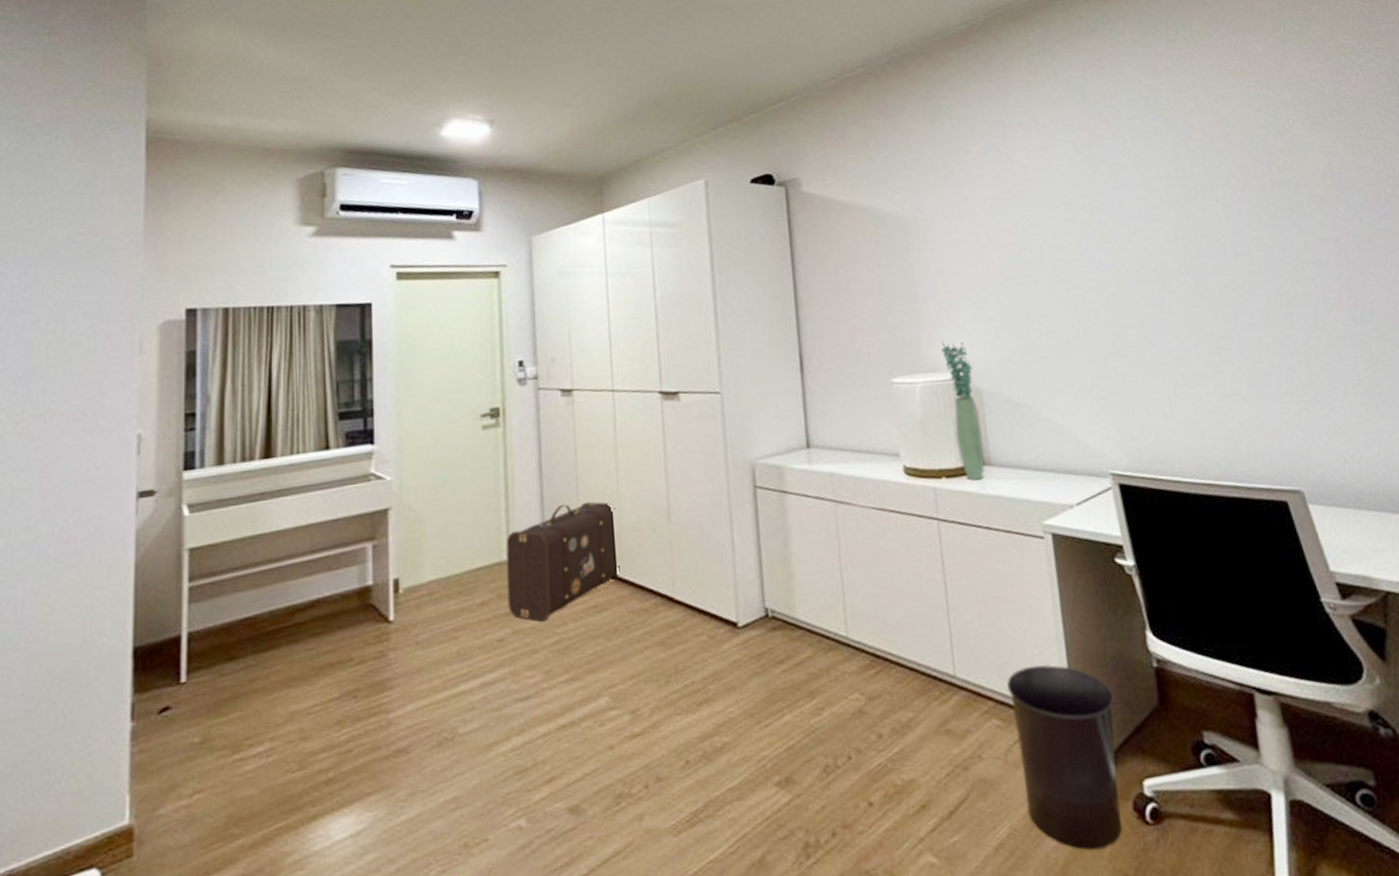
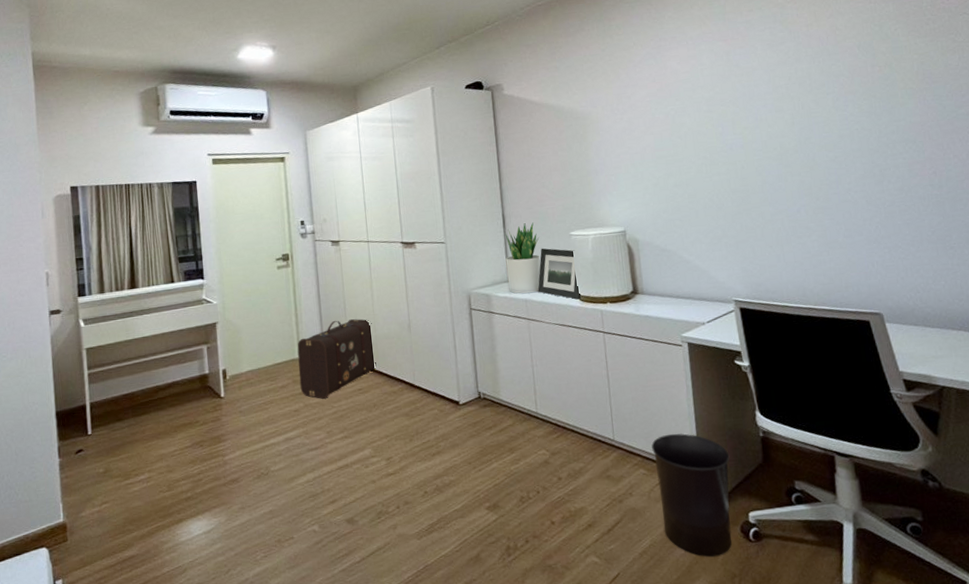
planter: none [802,365,852,466] -> present [505,222,541,294]
picture frame: none [847,400,907,473] -> present [537,248,582,300]
vase: present [941,341,984,481] -> none [608,204,639,305]

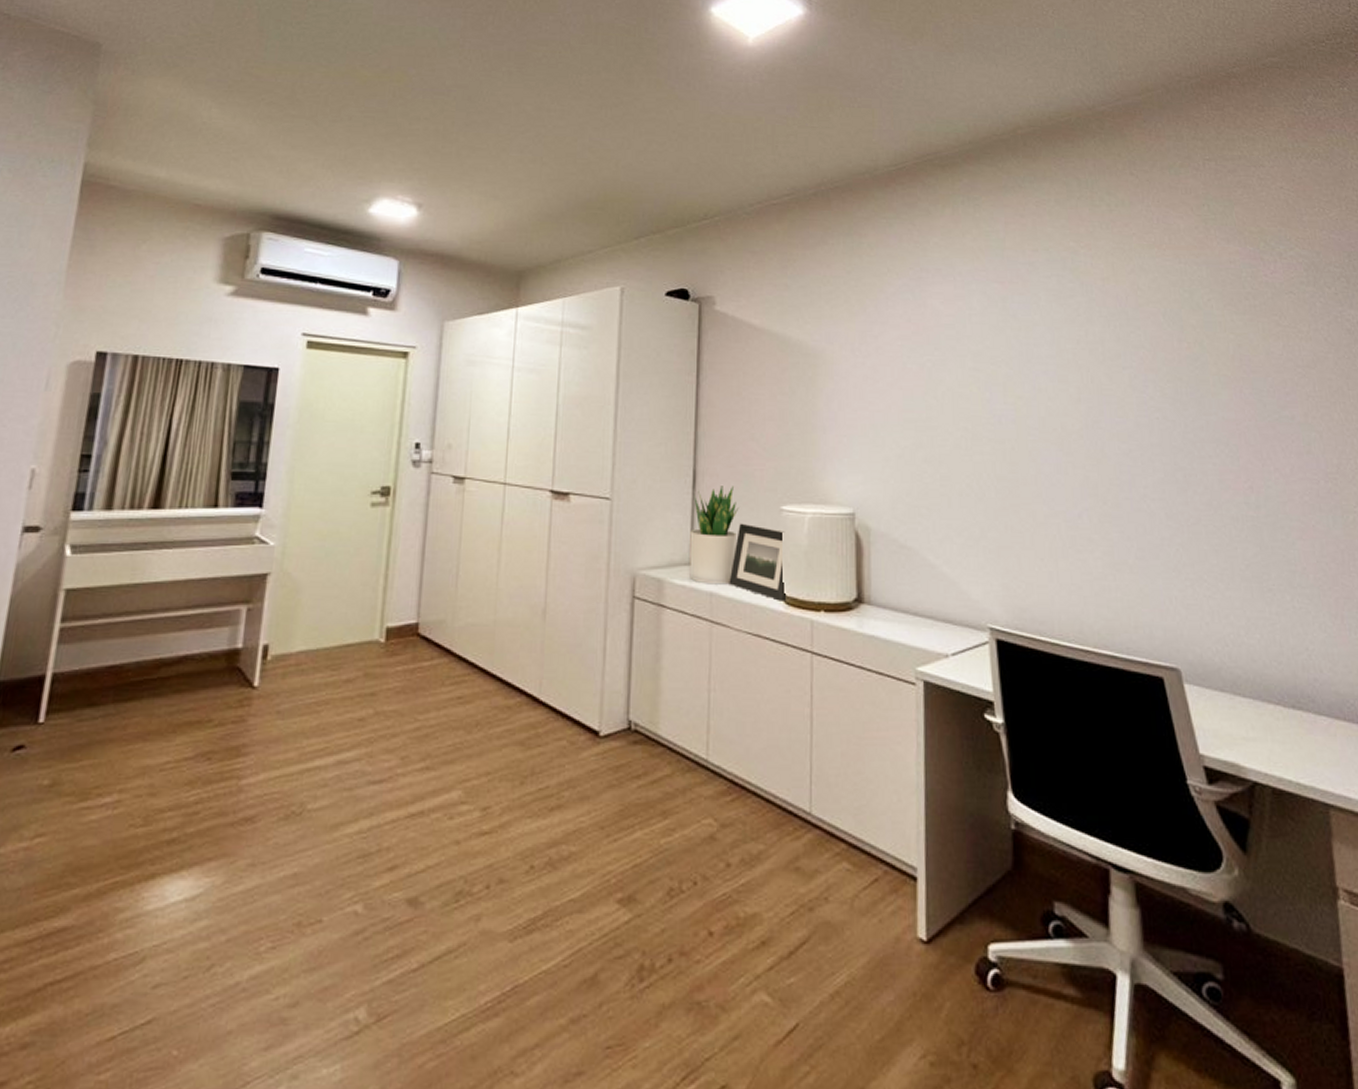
suitcase: present [297,319,377,399] -> none [373,590,492,706]
waste bin: present [651,433,732,557] -> none [862,812,968,1009]

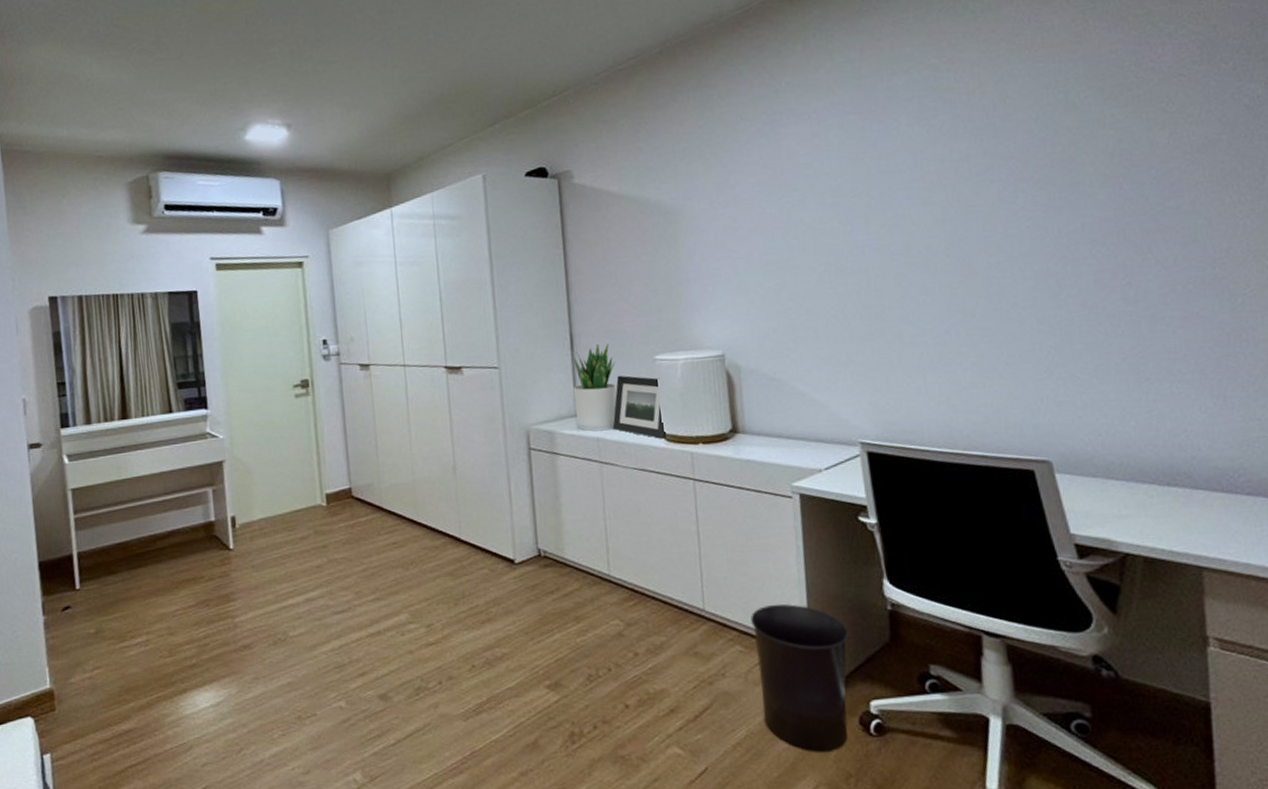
waste bin: none [862,812,968,1009] -> present [751,603,849,752]

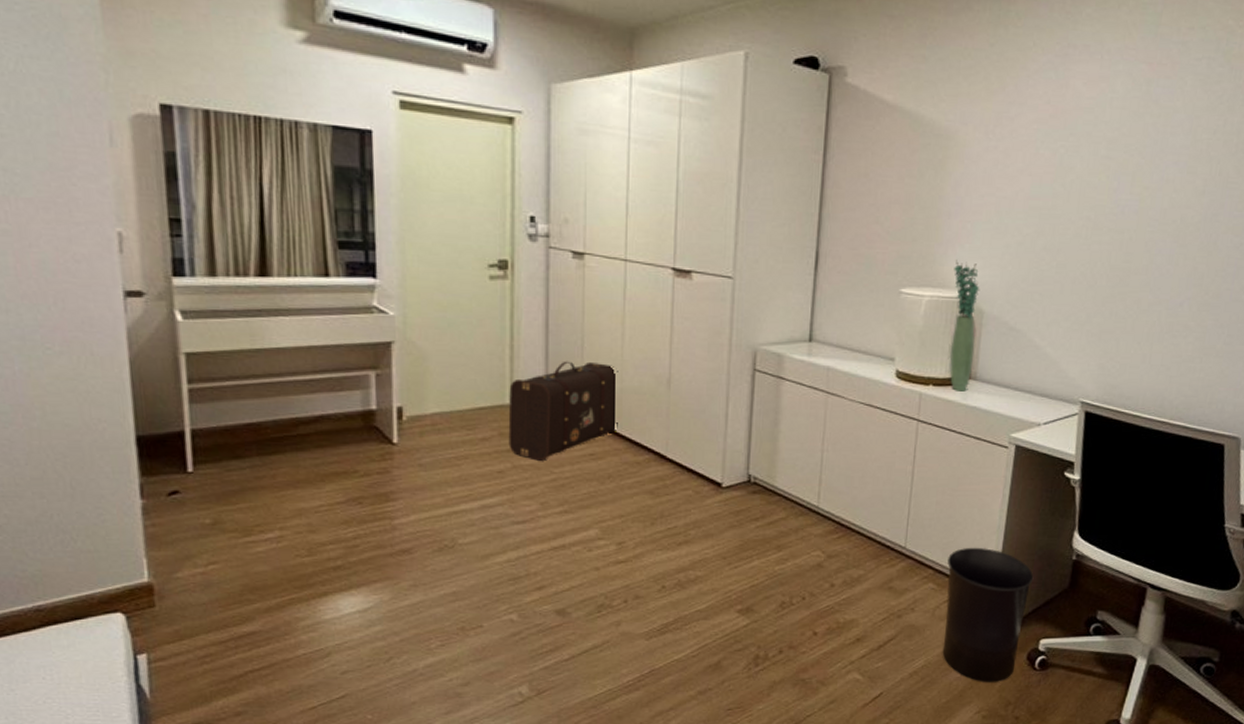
suitcase: none [319,459,415,554] -> present [508,361,618,461]
planter: present [572,343,617,432] -> none [808,268,860,360]
picture frame: present [612,375,667,439] -> none [845,304,902,376]
vase: none [703,322,739,447] -> present [950,260,980,392]

